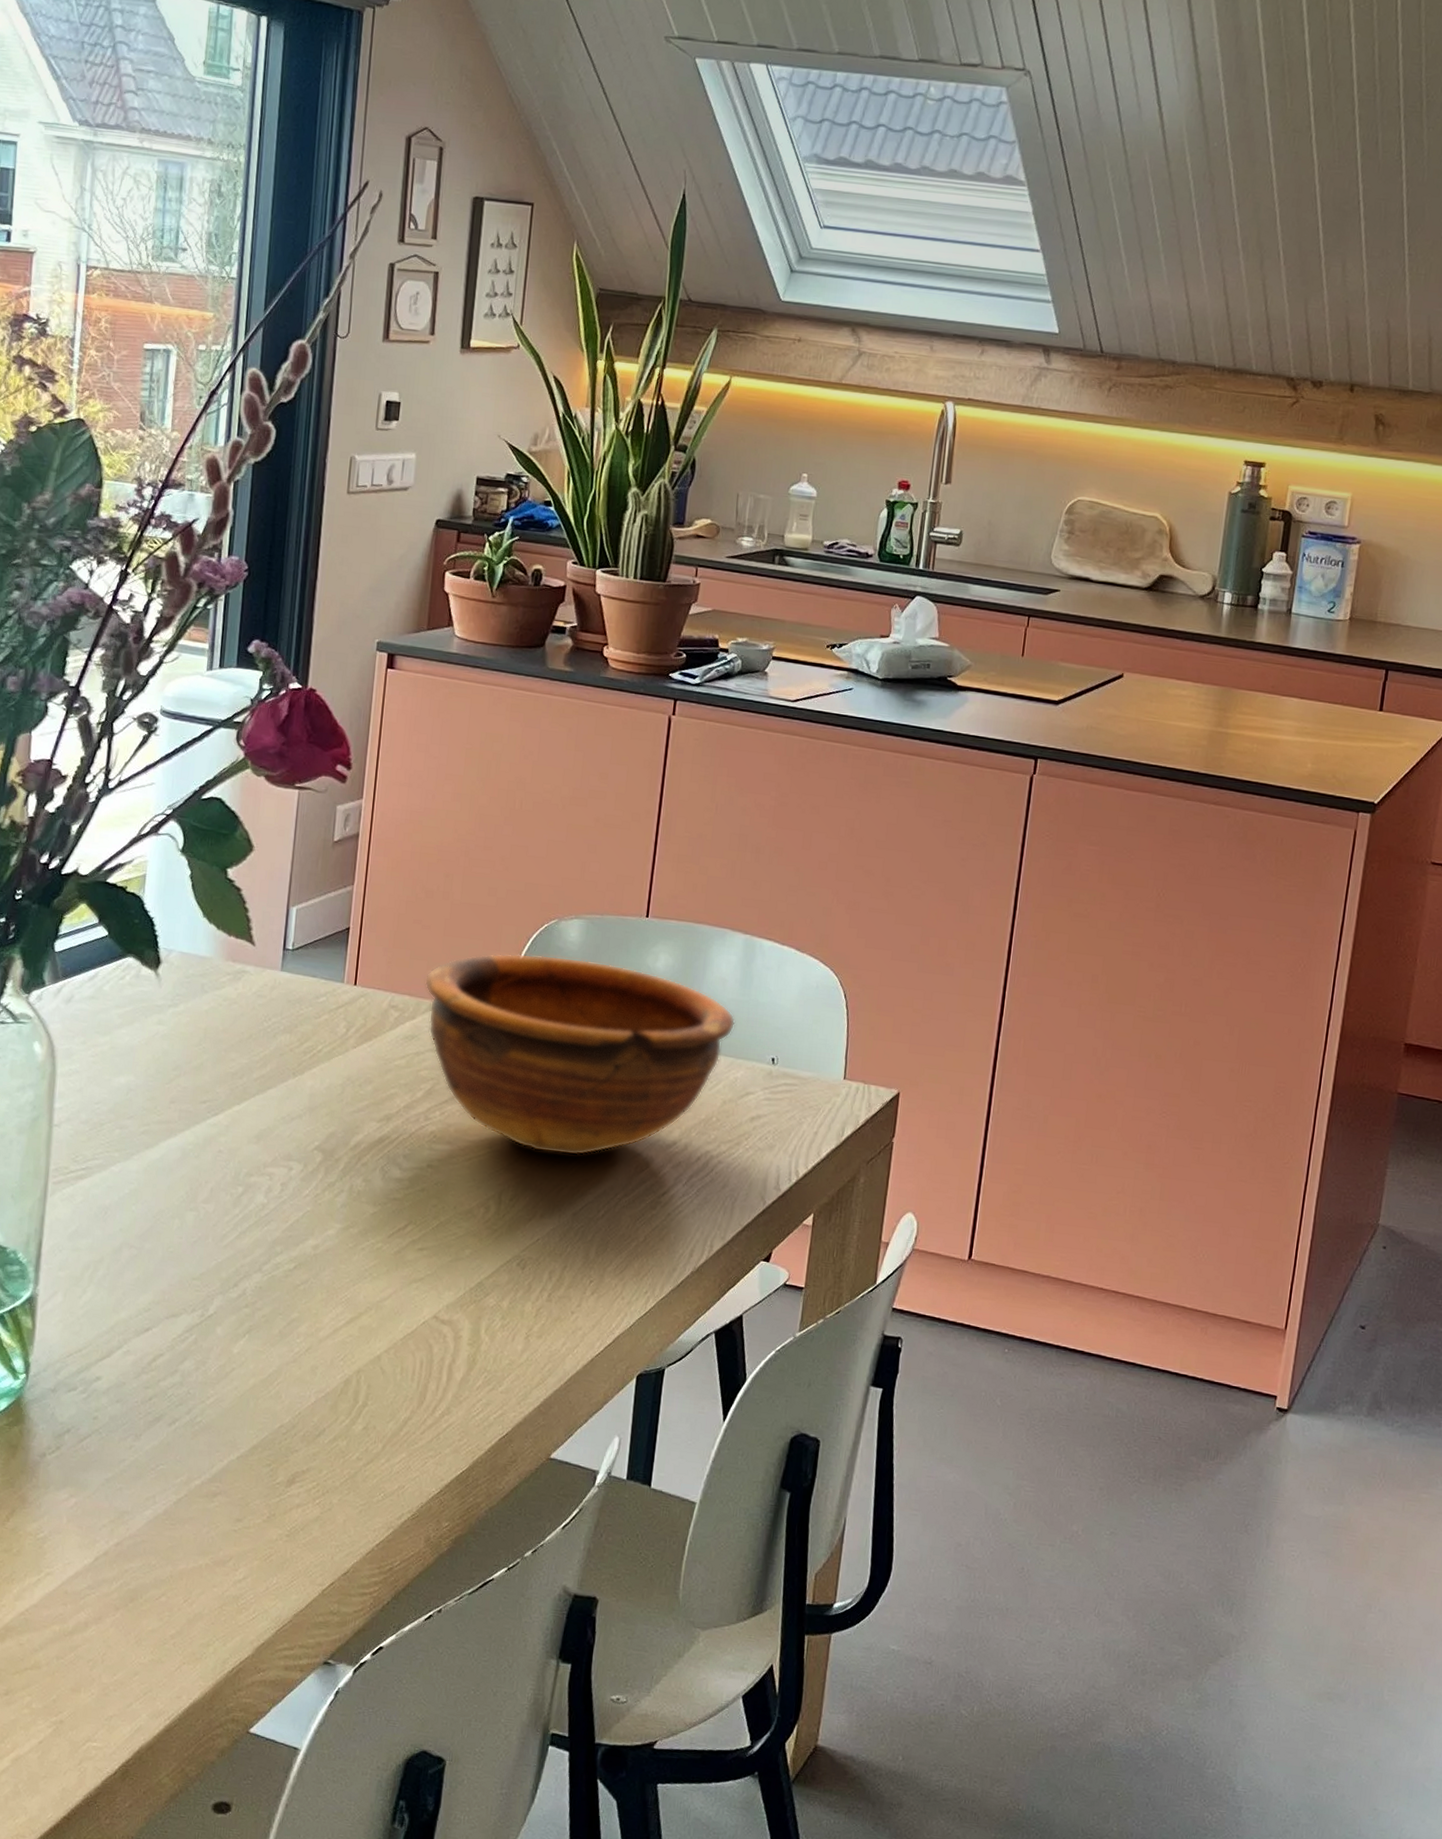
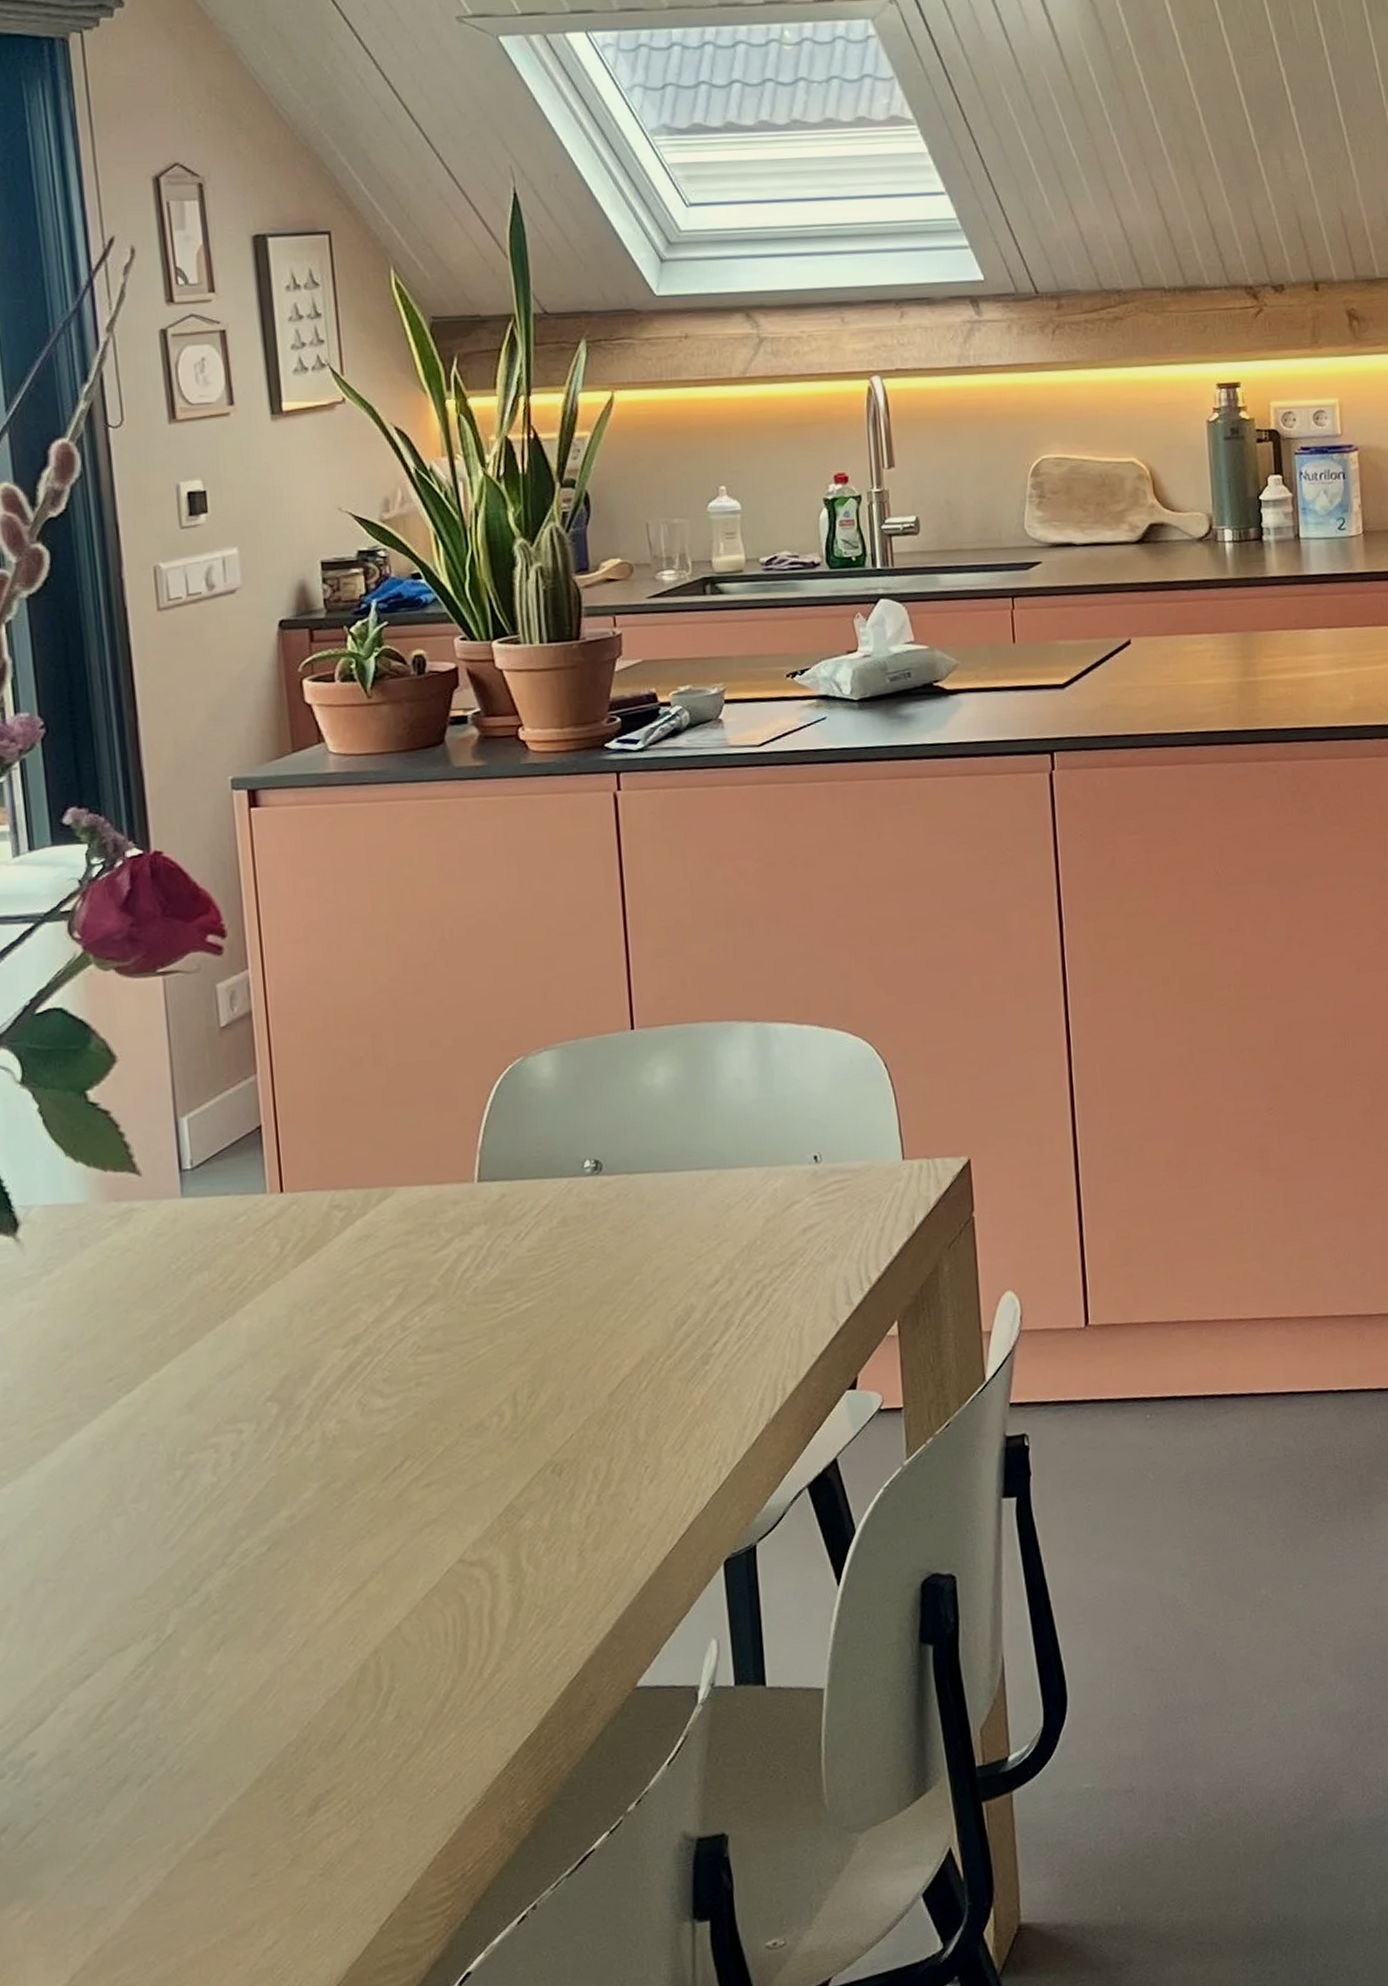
bowl: present [424,953,736,1156] -> none [369,1092,763,1333]

